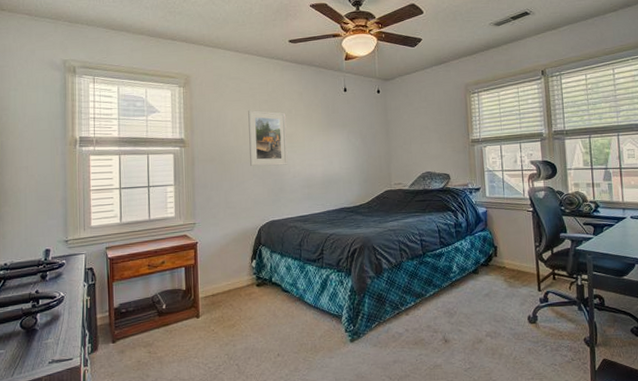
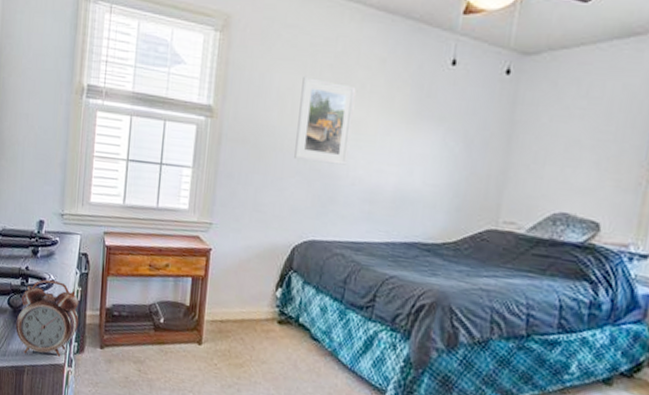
alarm clock: none [30,296,91,367] -> present [16,279,79,357]

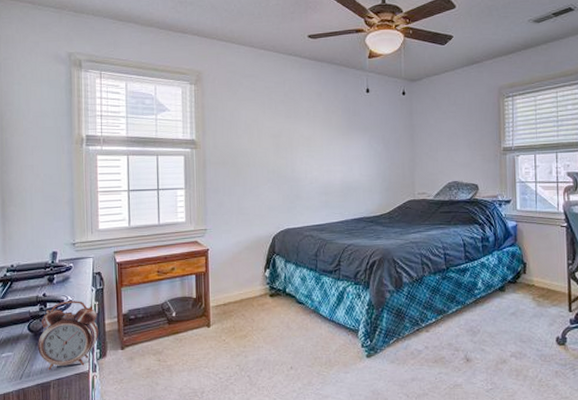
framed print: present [294,77,356,165] -> none [263,111,305,171]

